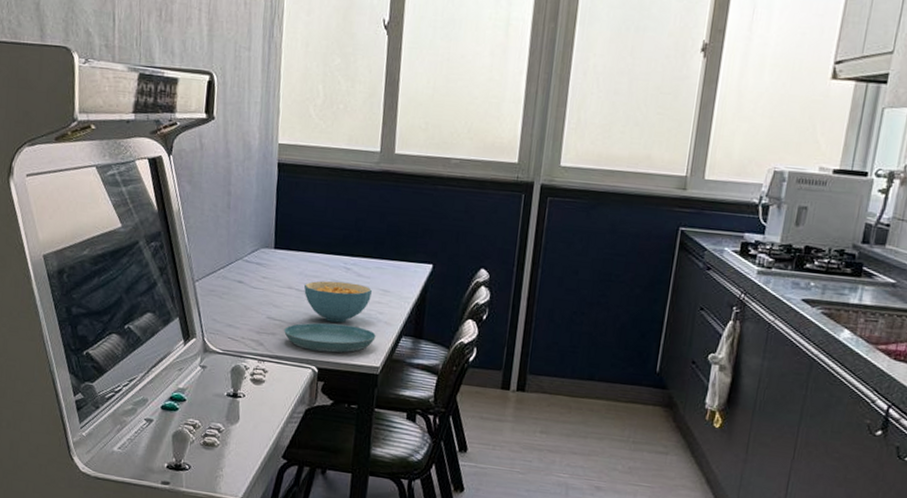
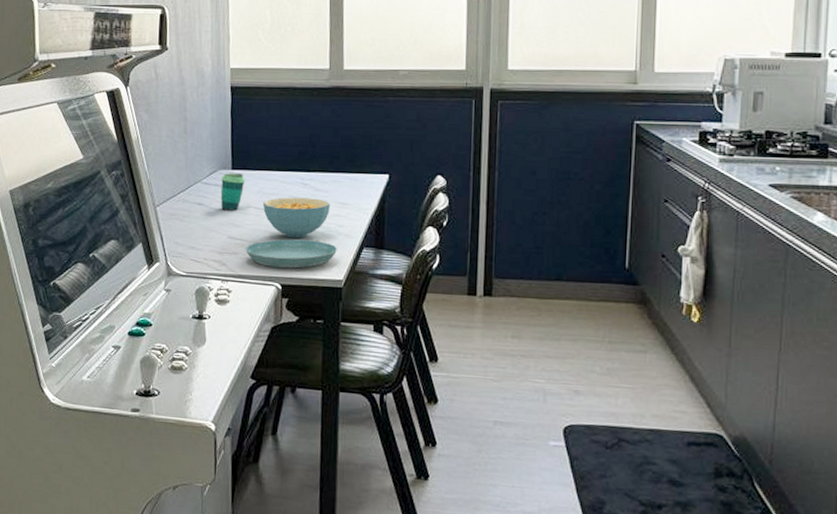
cup: none [261,252,288,291] -> present [220,173,245,211]

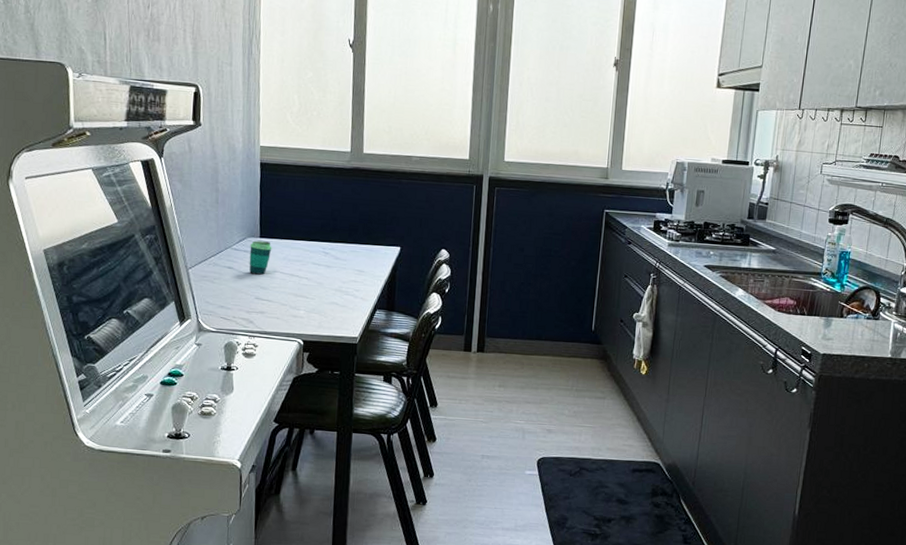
saucer: present [245,239,337,269] -> none [270,301,354,327]
cereal bowl: present [263,197,330,238] -> none [288,264,348,300]

